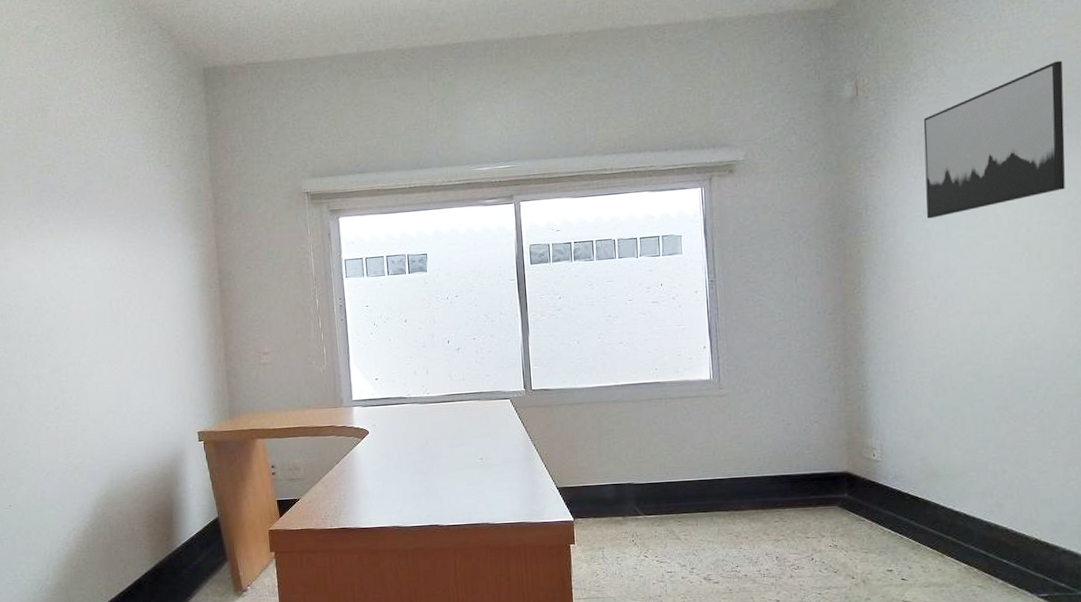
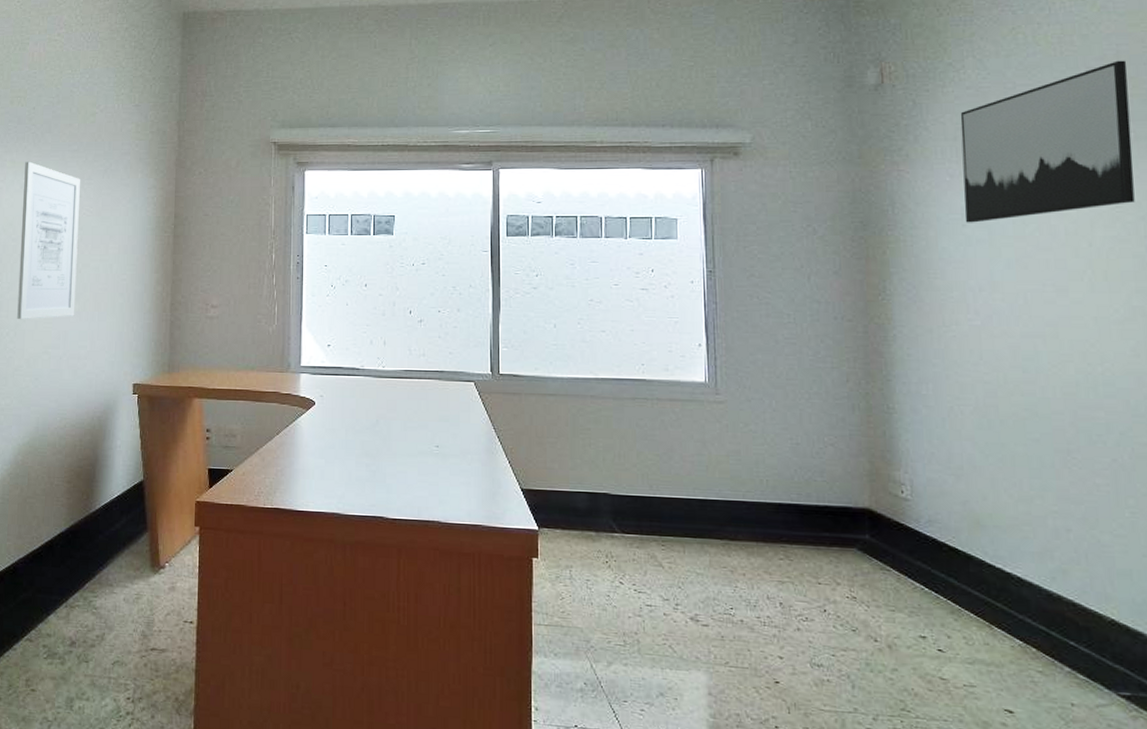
wall art: none [63,229,134,384] -> present [17,161,80,320]

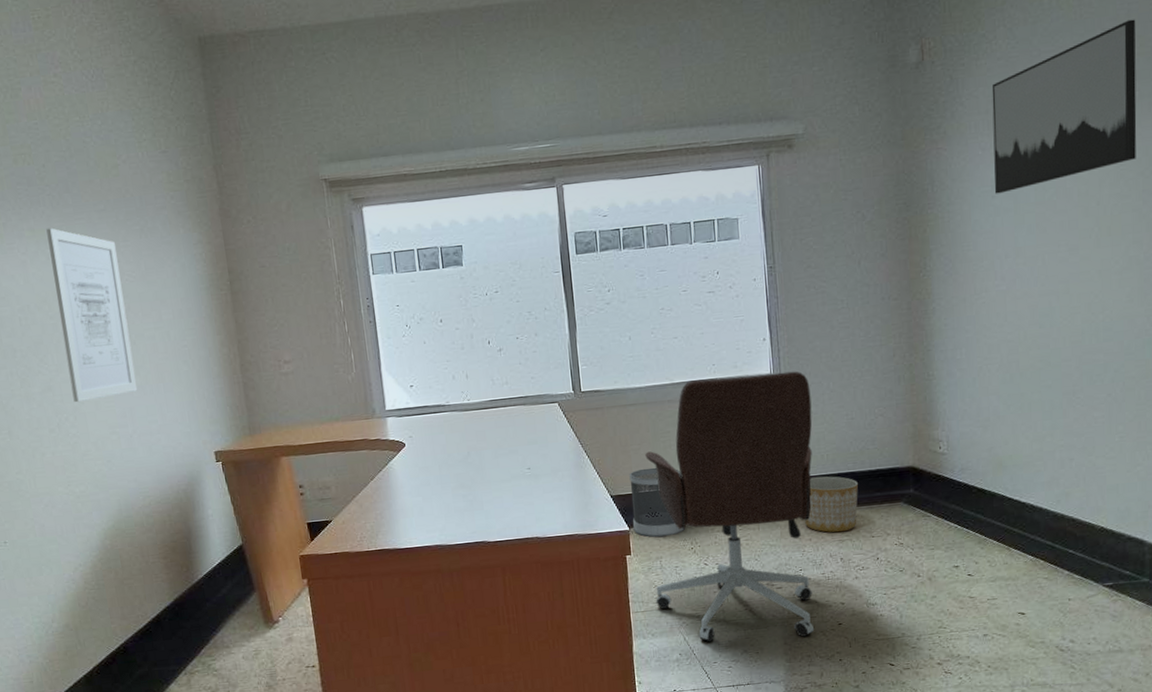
wastebasket: none [542,464,600,544] -> present [629,467,685,538]
office chair: none [562,378,751,690] -> present [645,371,815,643]
planter: none [737,503,803,572] -> present [804,476,858,533]

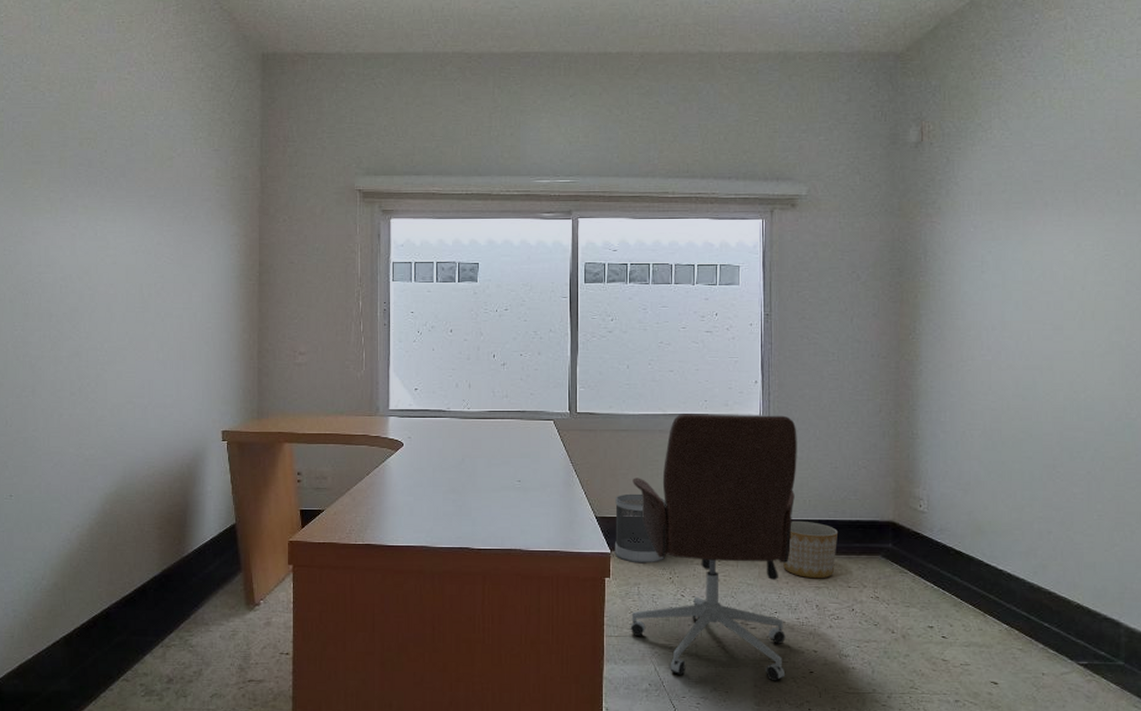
wall art: present [46,228,138,403] -> none [97,207,159,370]
wall art: present [991,19,1137,194] -> none [984,124,1123,270]

